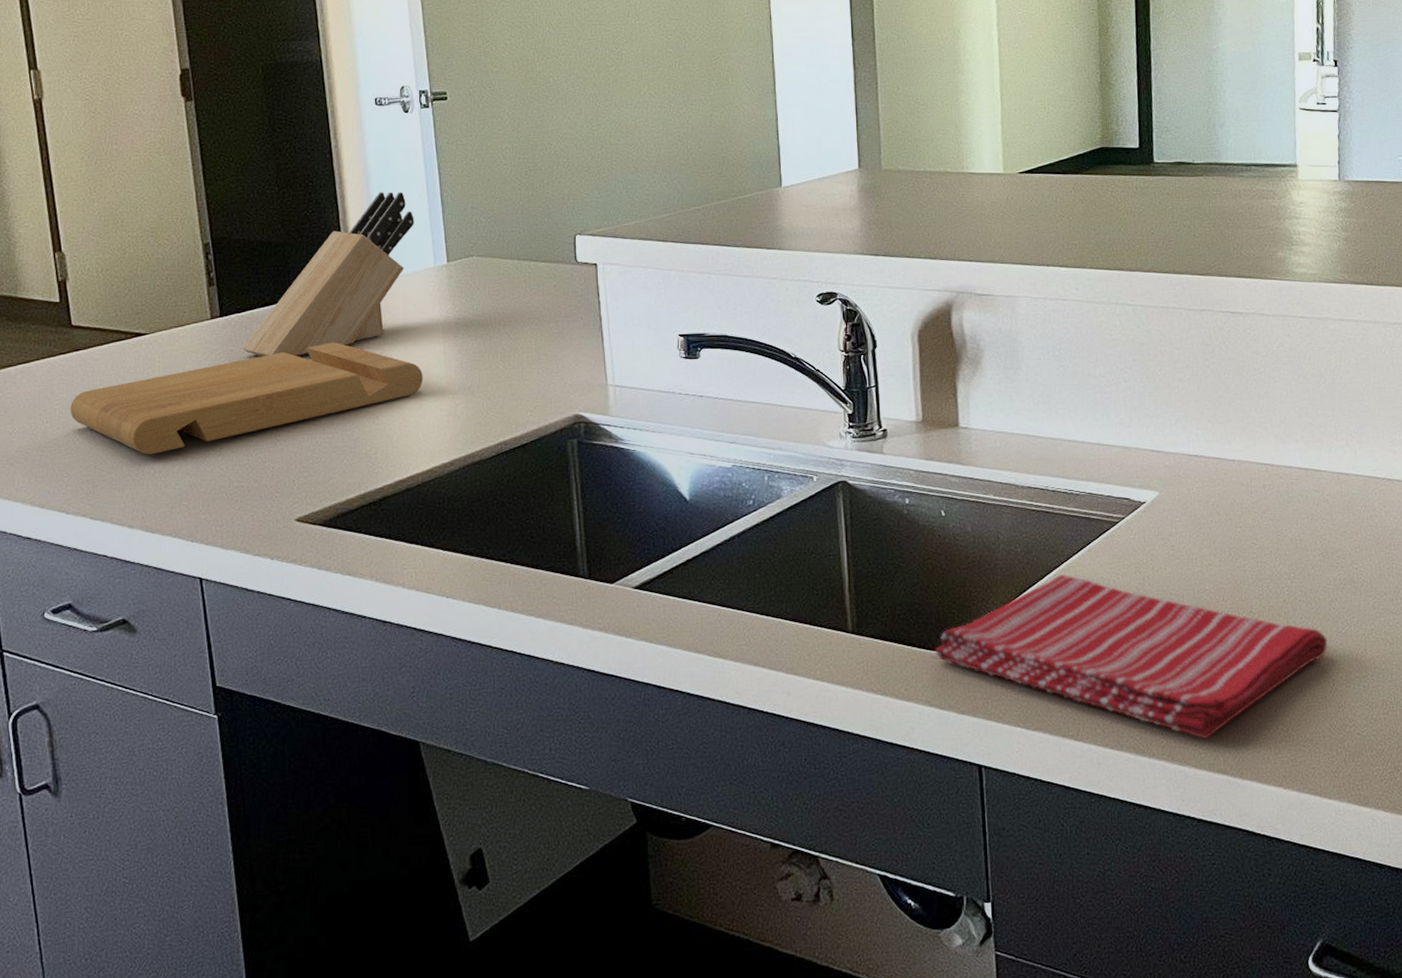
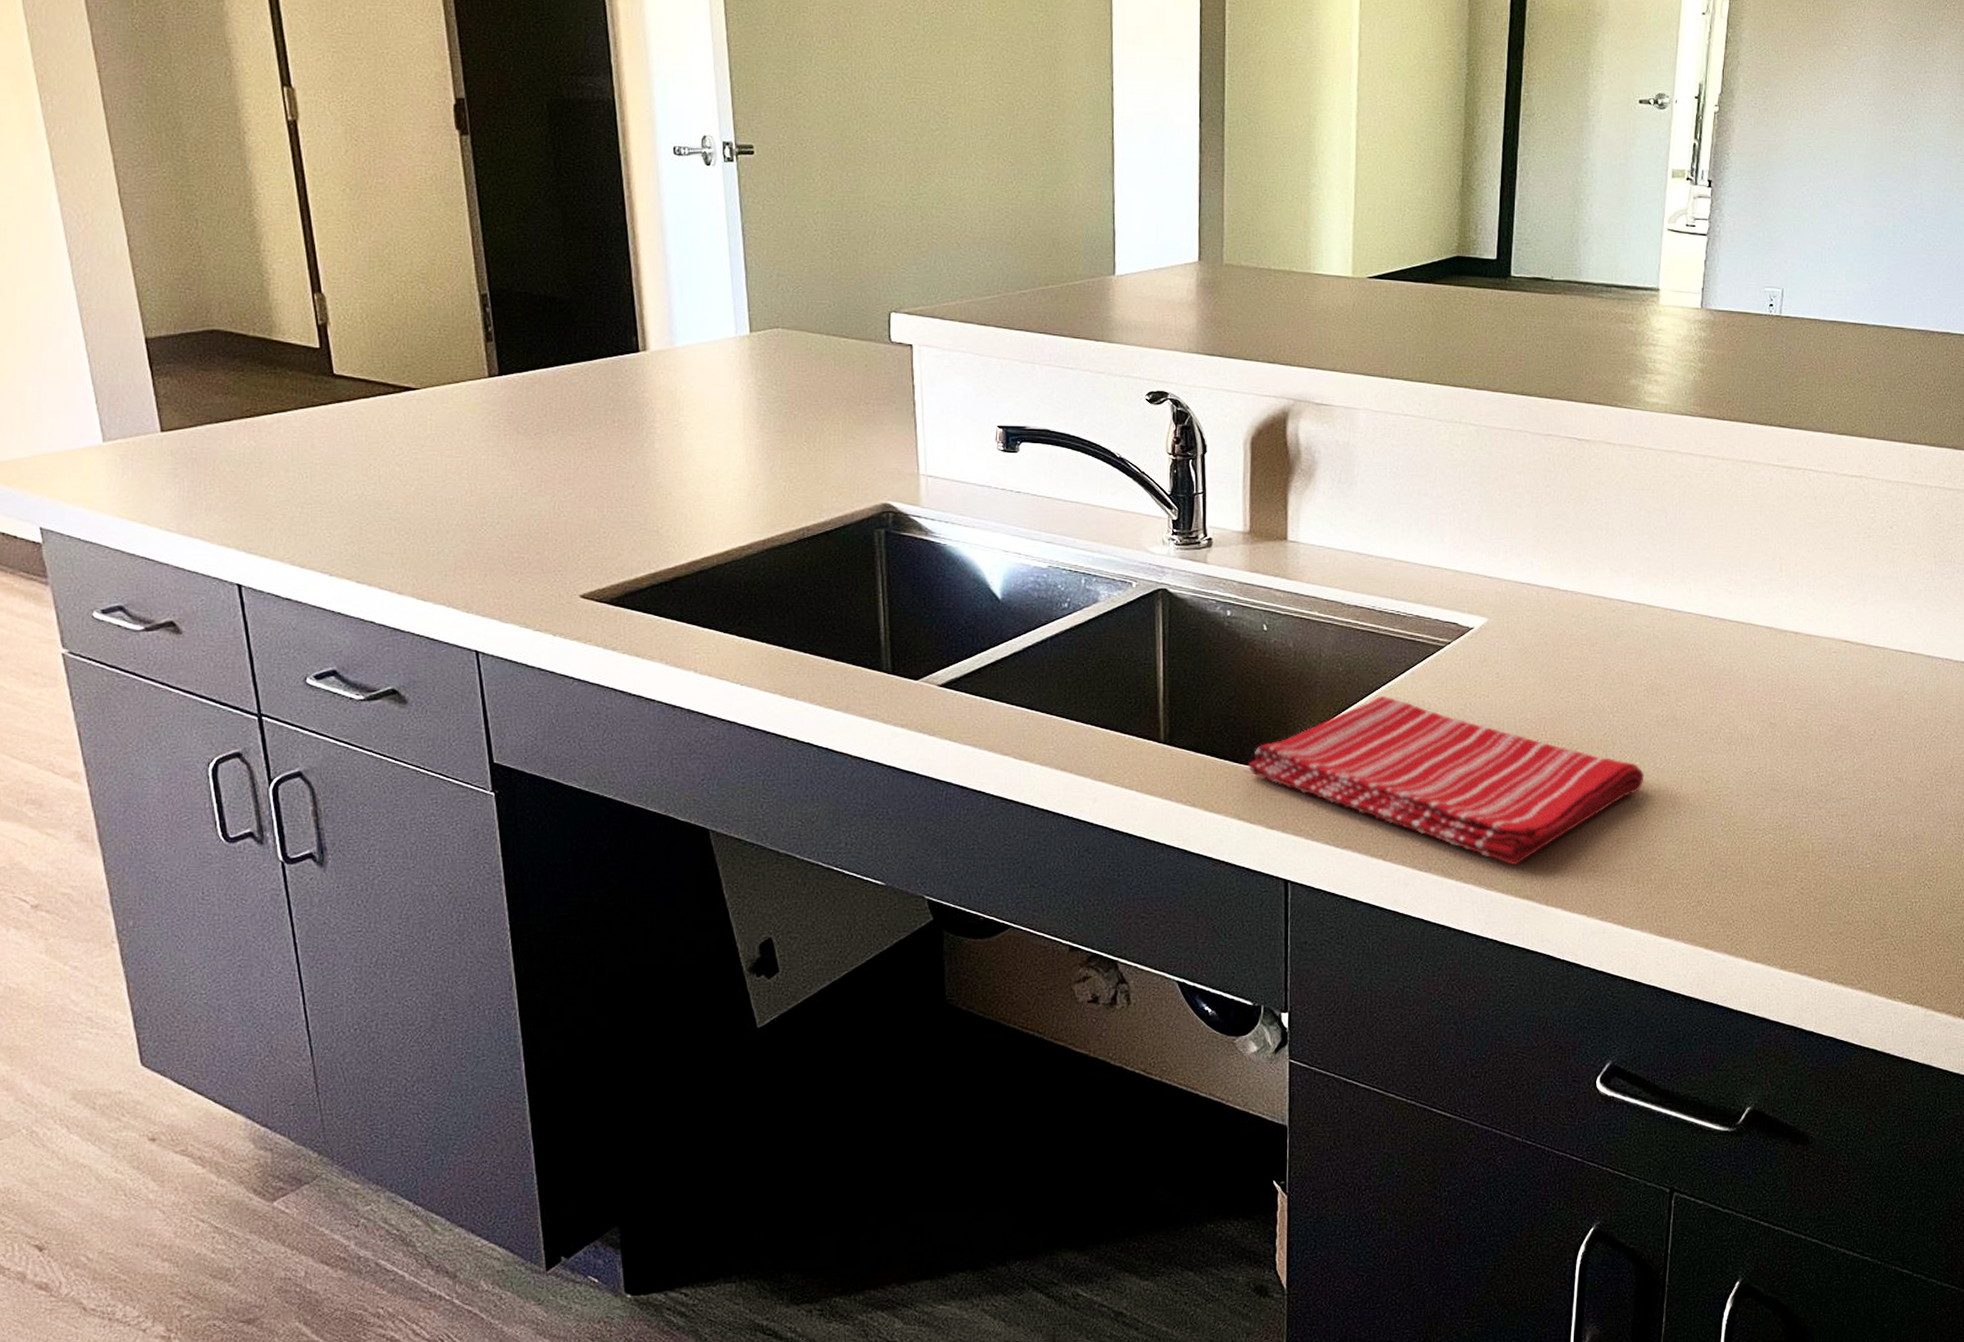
cutting board: present [70,342,423,455] -> none [333,411,721,519]
knife block: present [243,192,414,357] -> none [524,251,715,423]

